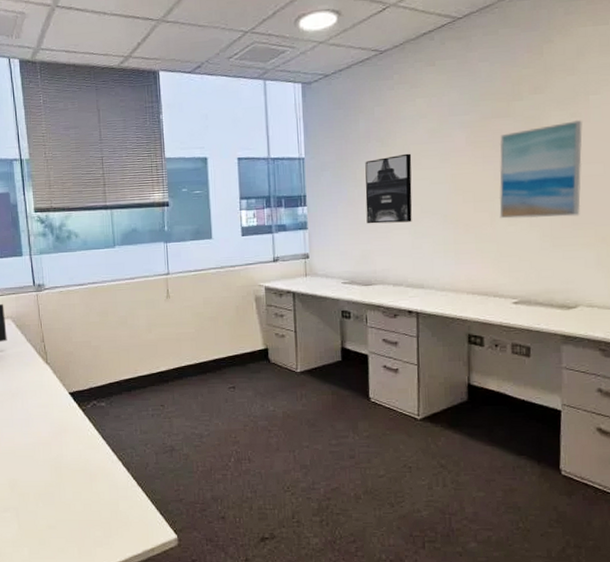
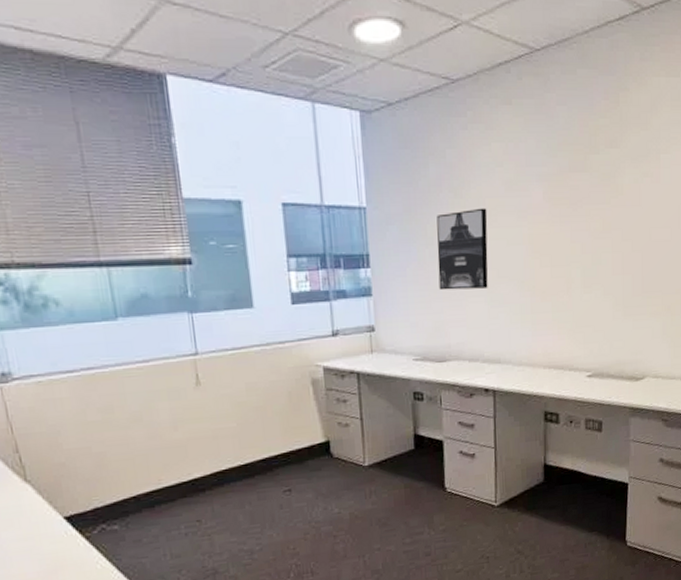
wall art: present [499,120,582,219] -> none [575,180,653,286]

